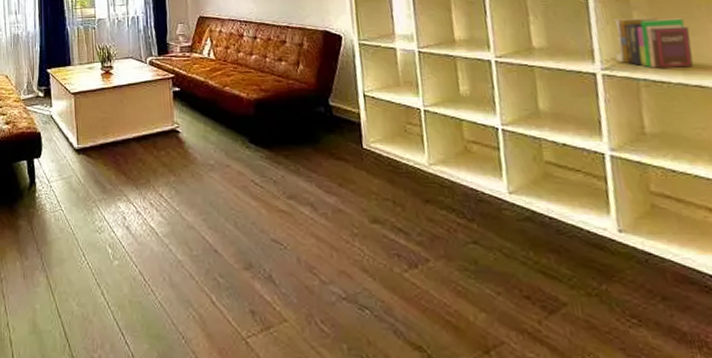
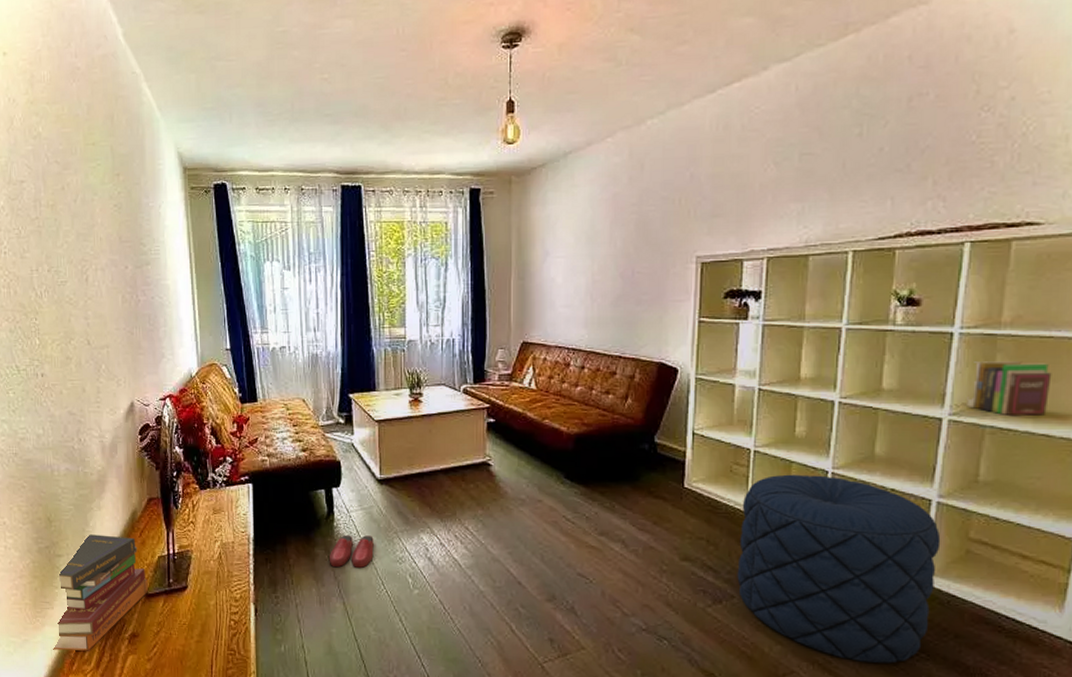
slippers: none [32,205,74,240] -> present [330,534,374,568]
pouf: none [421,132,633,331] -> present [737,474,941,664]

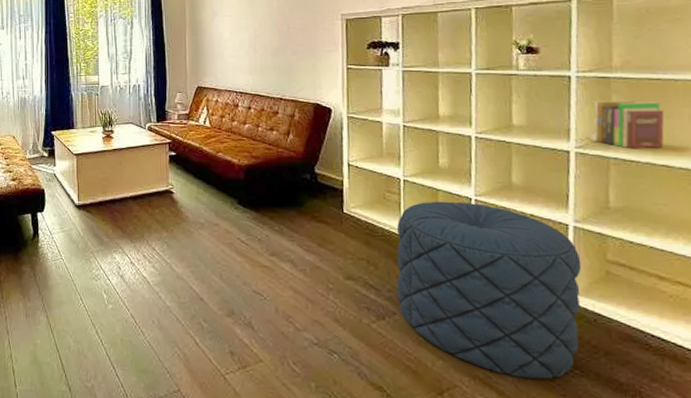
slippers: present [330,534,374,568] -> none [35,254,73,284]

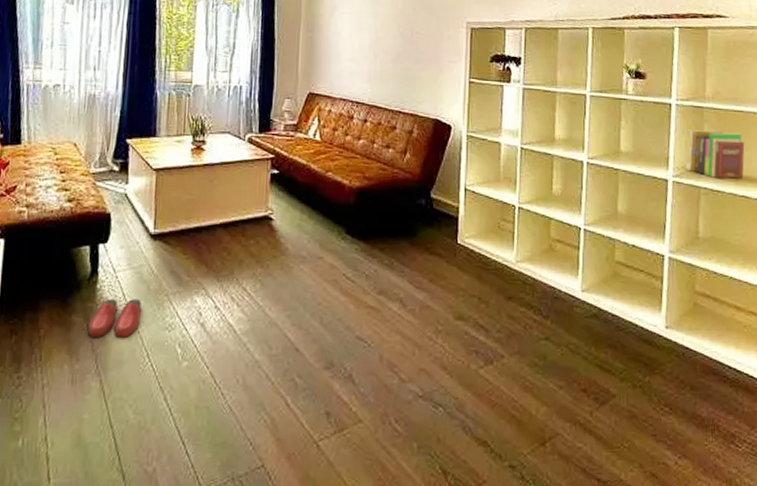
slippers: none [35,254,73,284] -> present [88,298,142,338]
pouf: present [396,201,582,379] -> none [506,230,674,419]

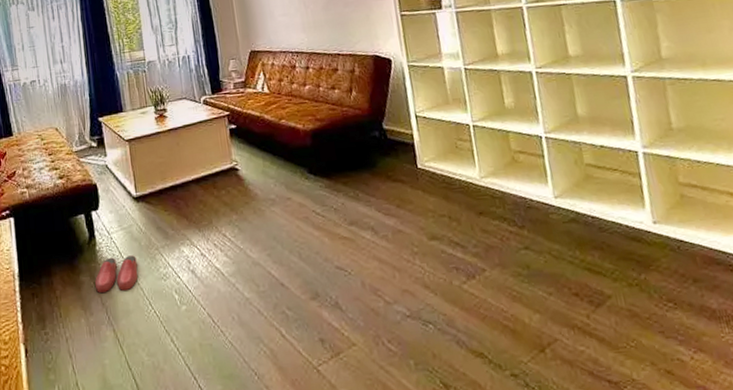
books: present [685,130,745,179] -> none [639,17,712,67]

